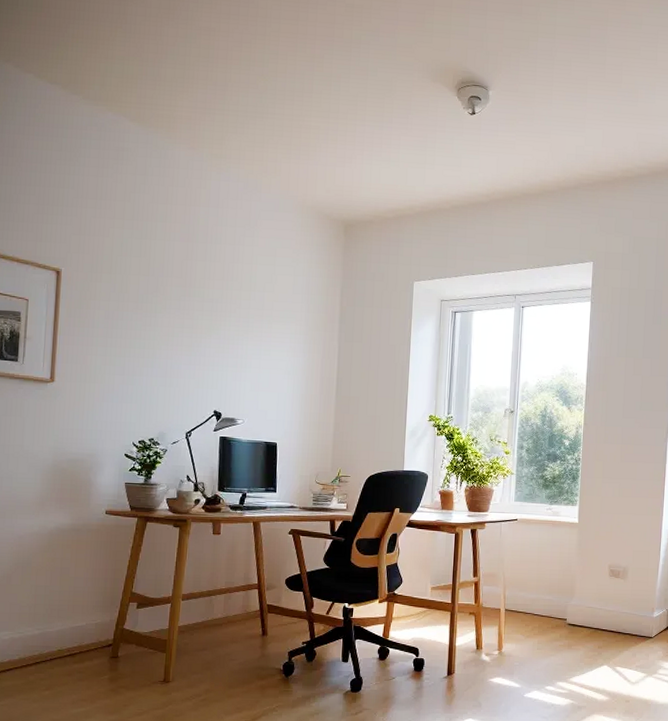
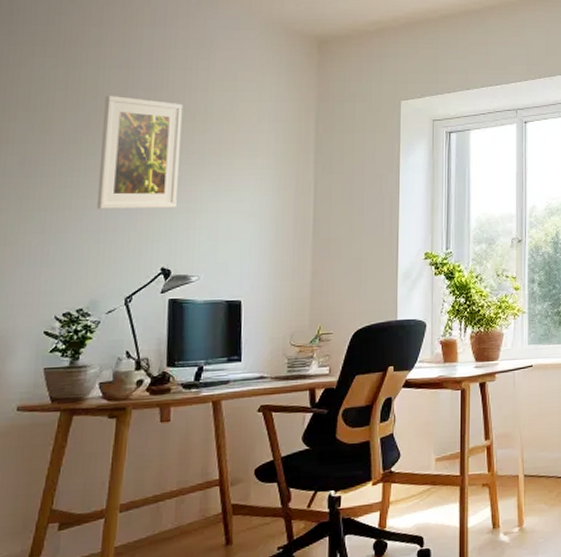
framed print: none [163,264,232,362] -> present [96,96,183,209]

